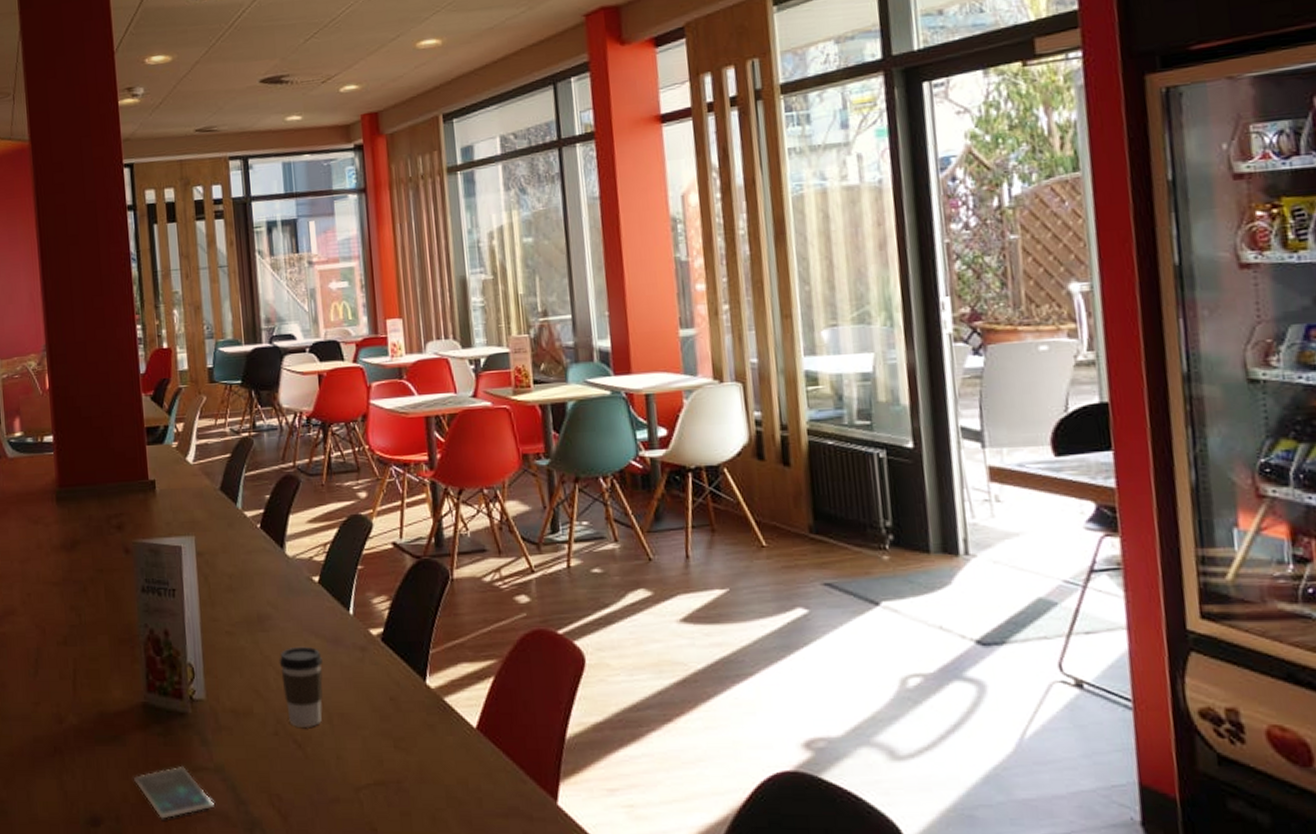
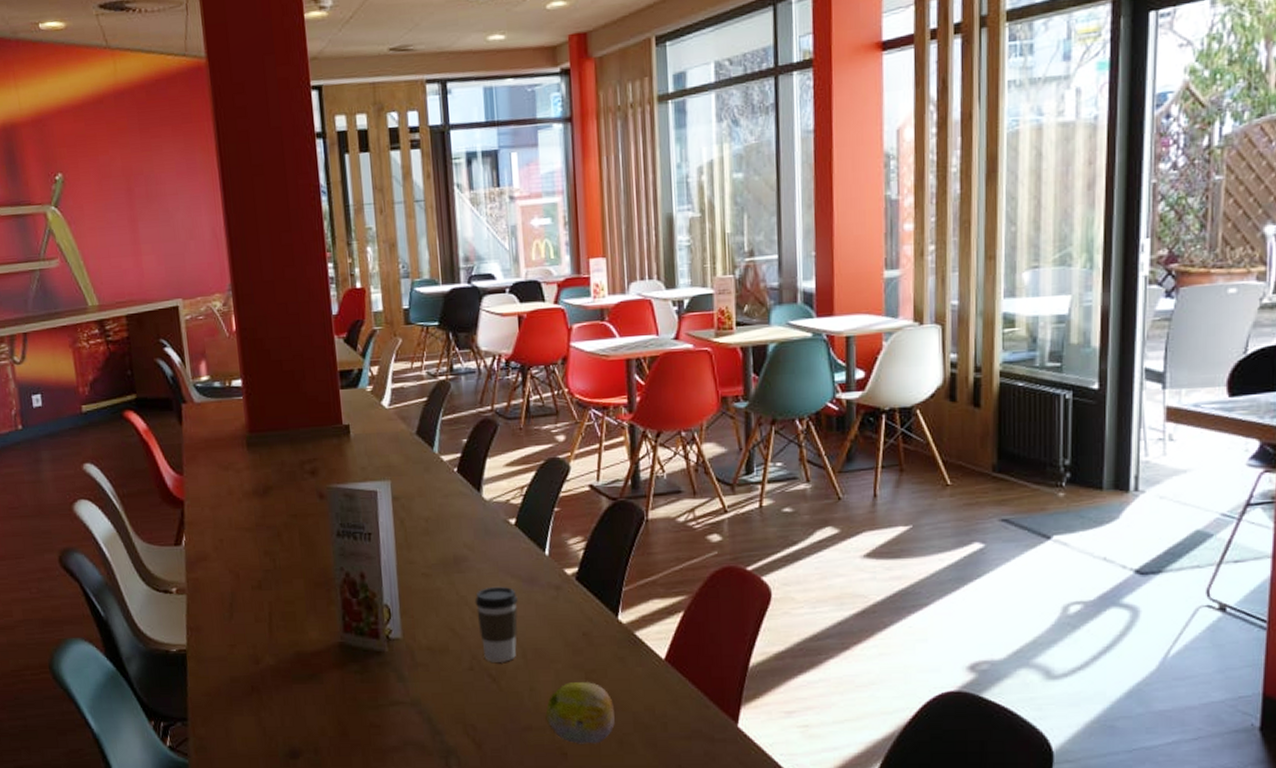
smartphone: present [134,767,214,819] -> none [332,702,411,750]
fruit: none [353,751,426,820] -> present [545,682,615,744]

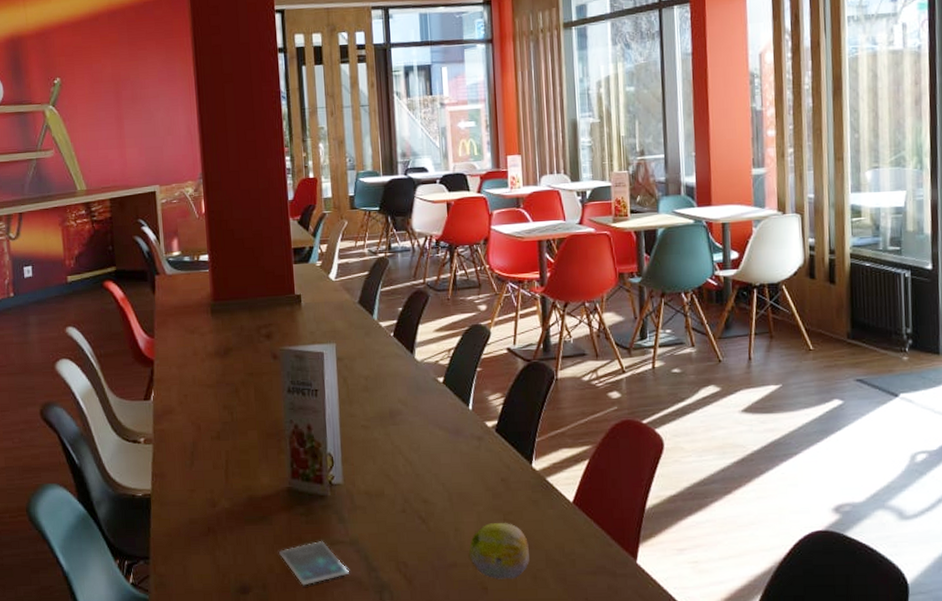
smartphone: none [332,702,411,750] -> present [279,541,349,586]
coffee cup: present [474,586,518,662] -> none [407,437,445,505]

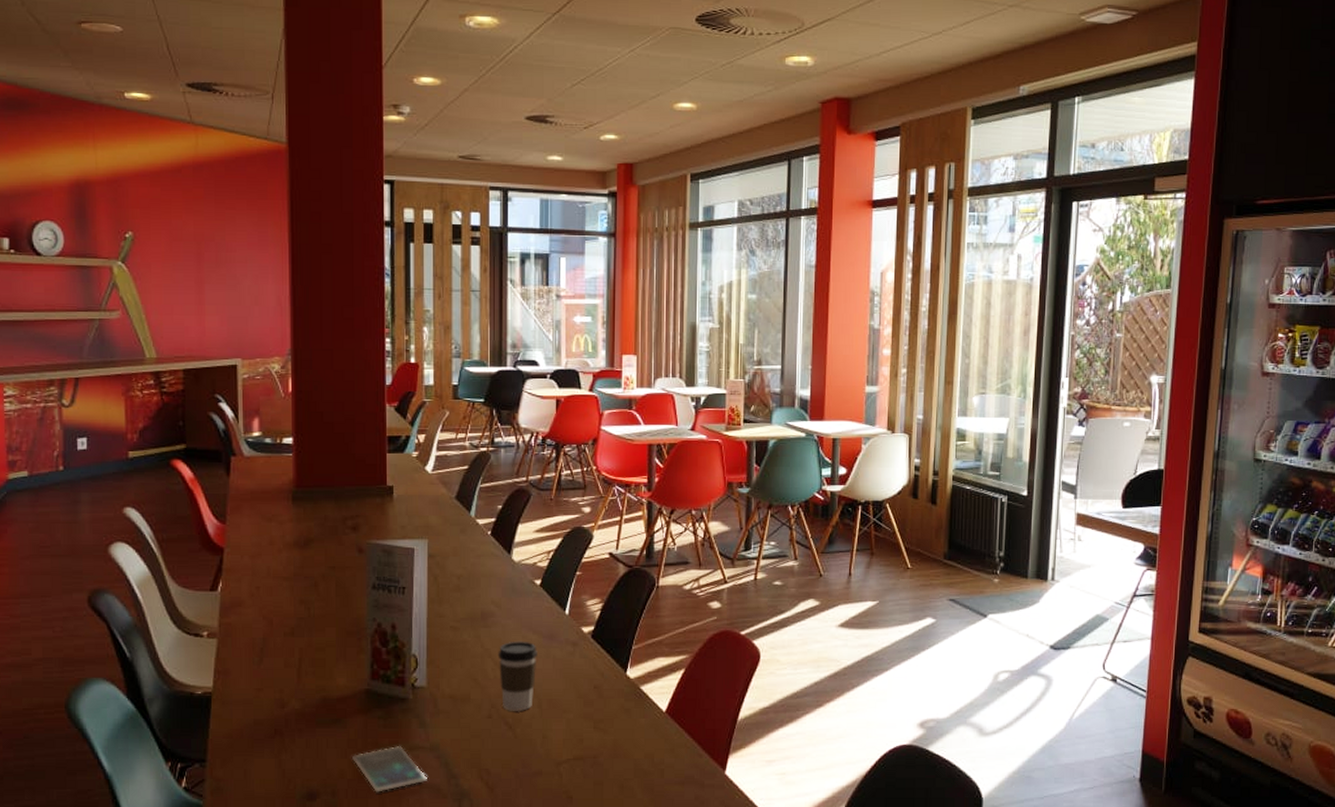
coffee cup: none [407,437,445,505] -> present [498,641,537,711]
fruit: present [468,523,529,579] -> none [555,731,618,788]

